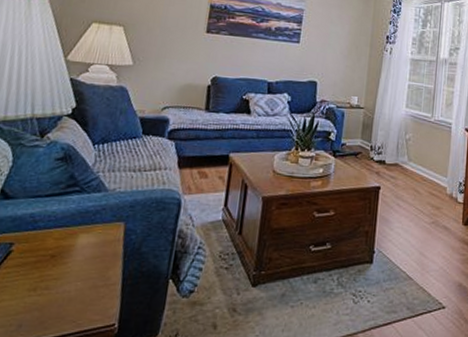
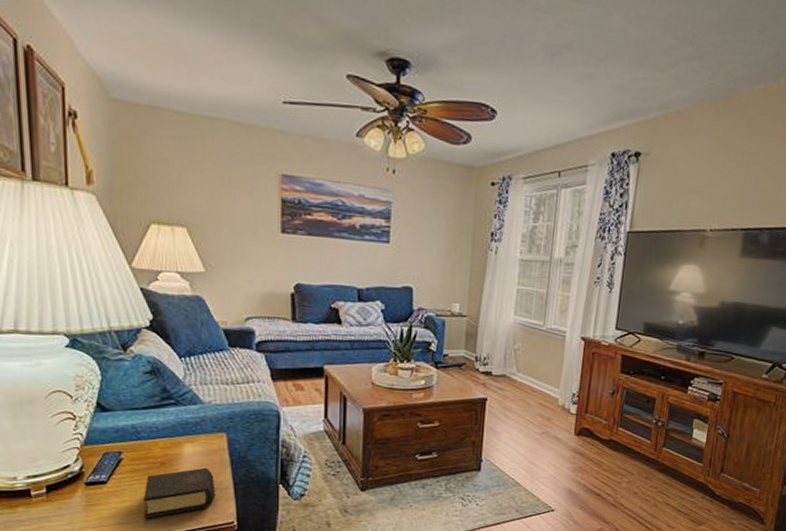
book: none [19,260,104,321] -> present [143,467,216,519]

